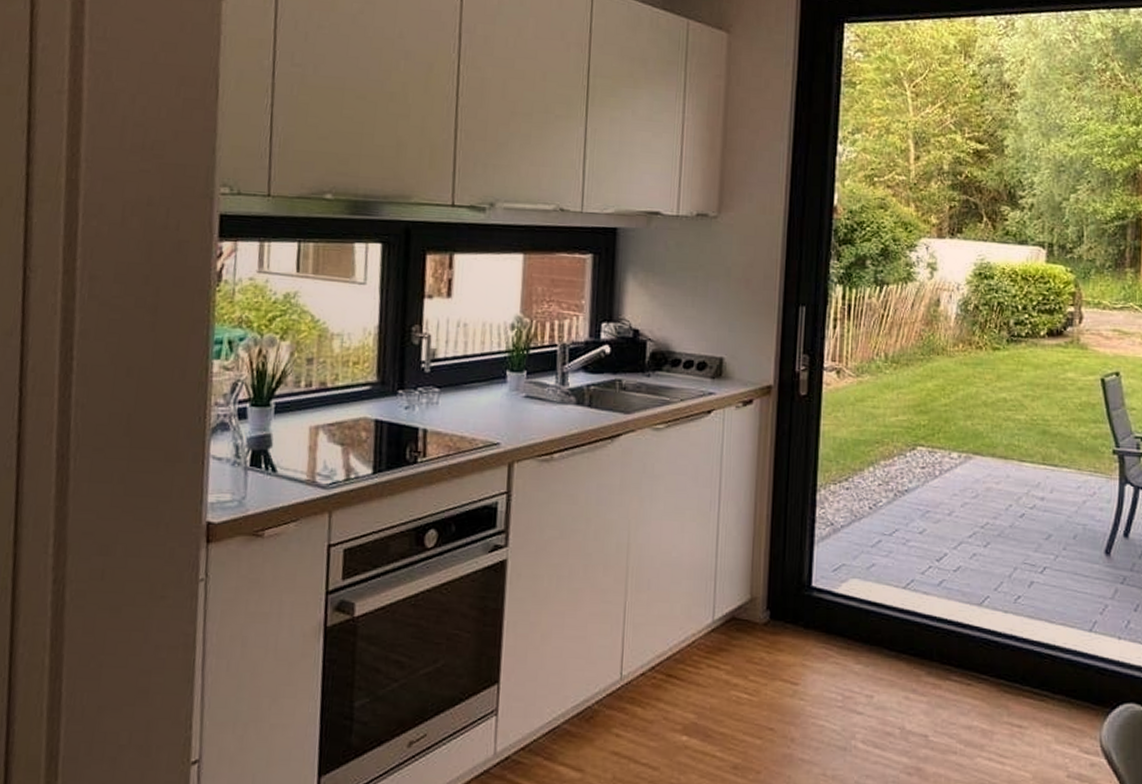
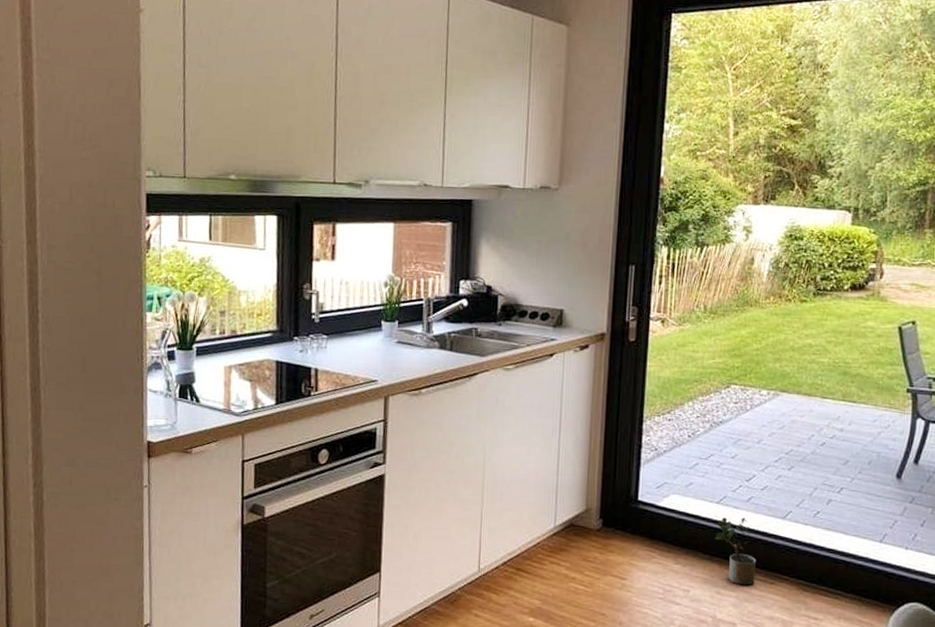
potted plant: none [902,605,951,688] -> present [715,517,757,586]

